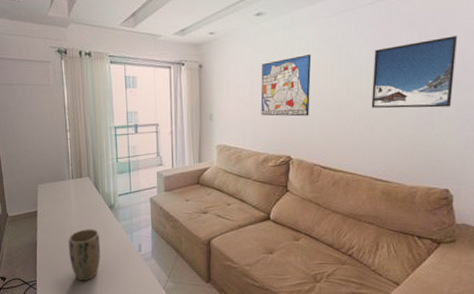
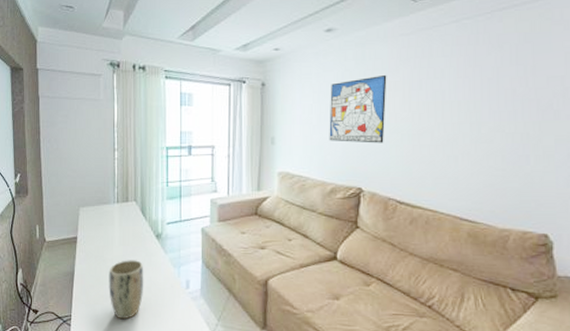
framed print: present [371,36,457,109] -> none [455,59,556,139]

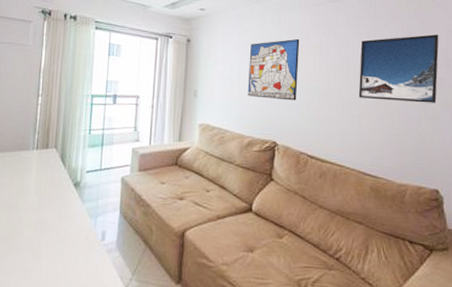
plant pot: present [109,260,144,320] -> none [19,209,59,274]
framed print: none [455,59,556,139] -> present [358,34,439,103]

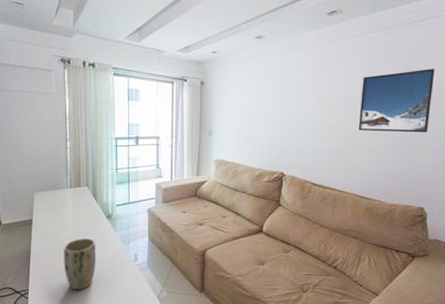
plant pot: none [19,209,59,274] -> present [63,238,97,291]
wall art: present [247,38,300,101] -> none [258,77,306,135]

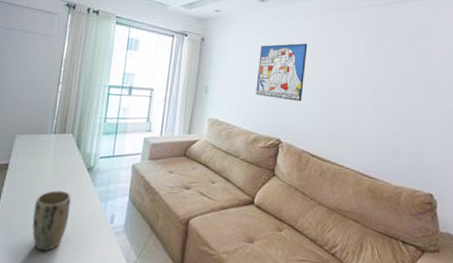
wall art: none [258,77,306,135] -> present [255,43,308,102]
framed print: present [358,69,435,133] -> none [361,46,440,111]

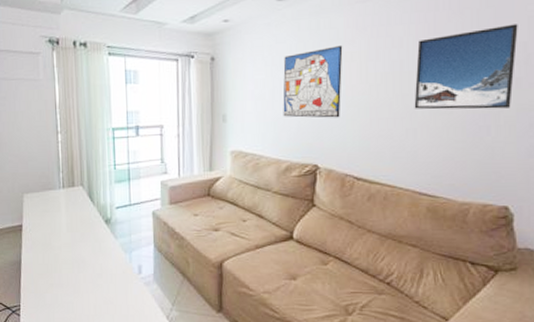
plant pot: present [32,190,71,252] -> none [57,247,95,308]
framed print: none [361,46,440,111] -> present [414,24,518,110]

